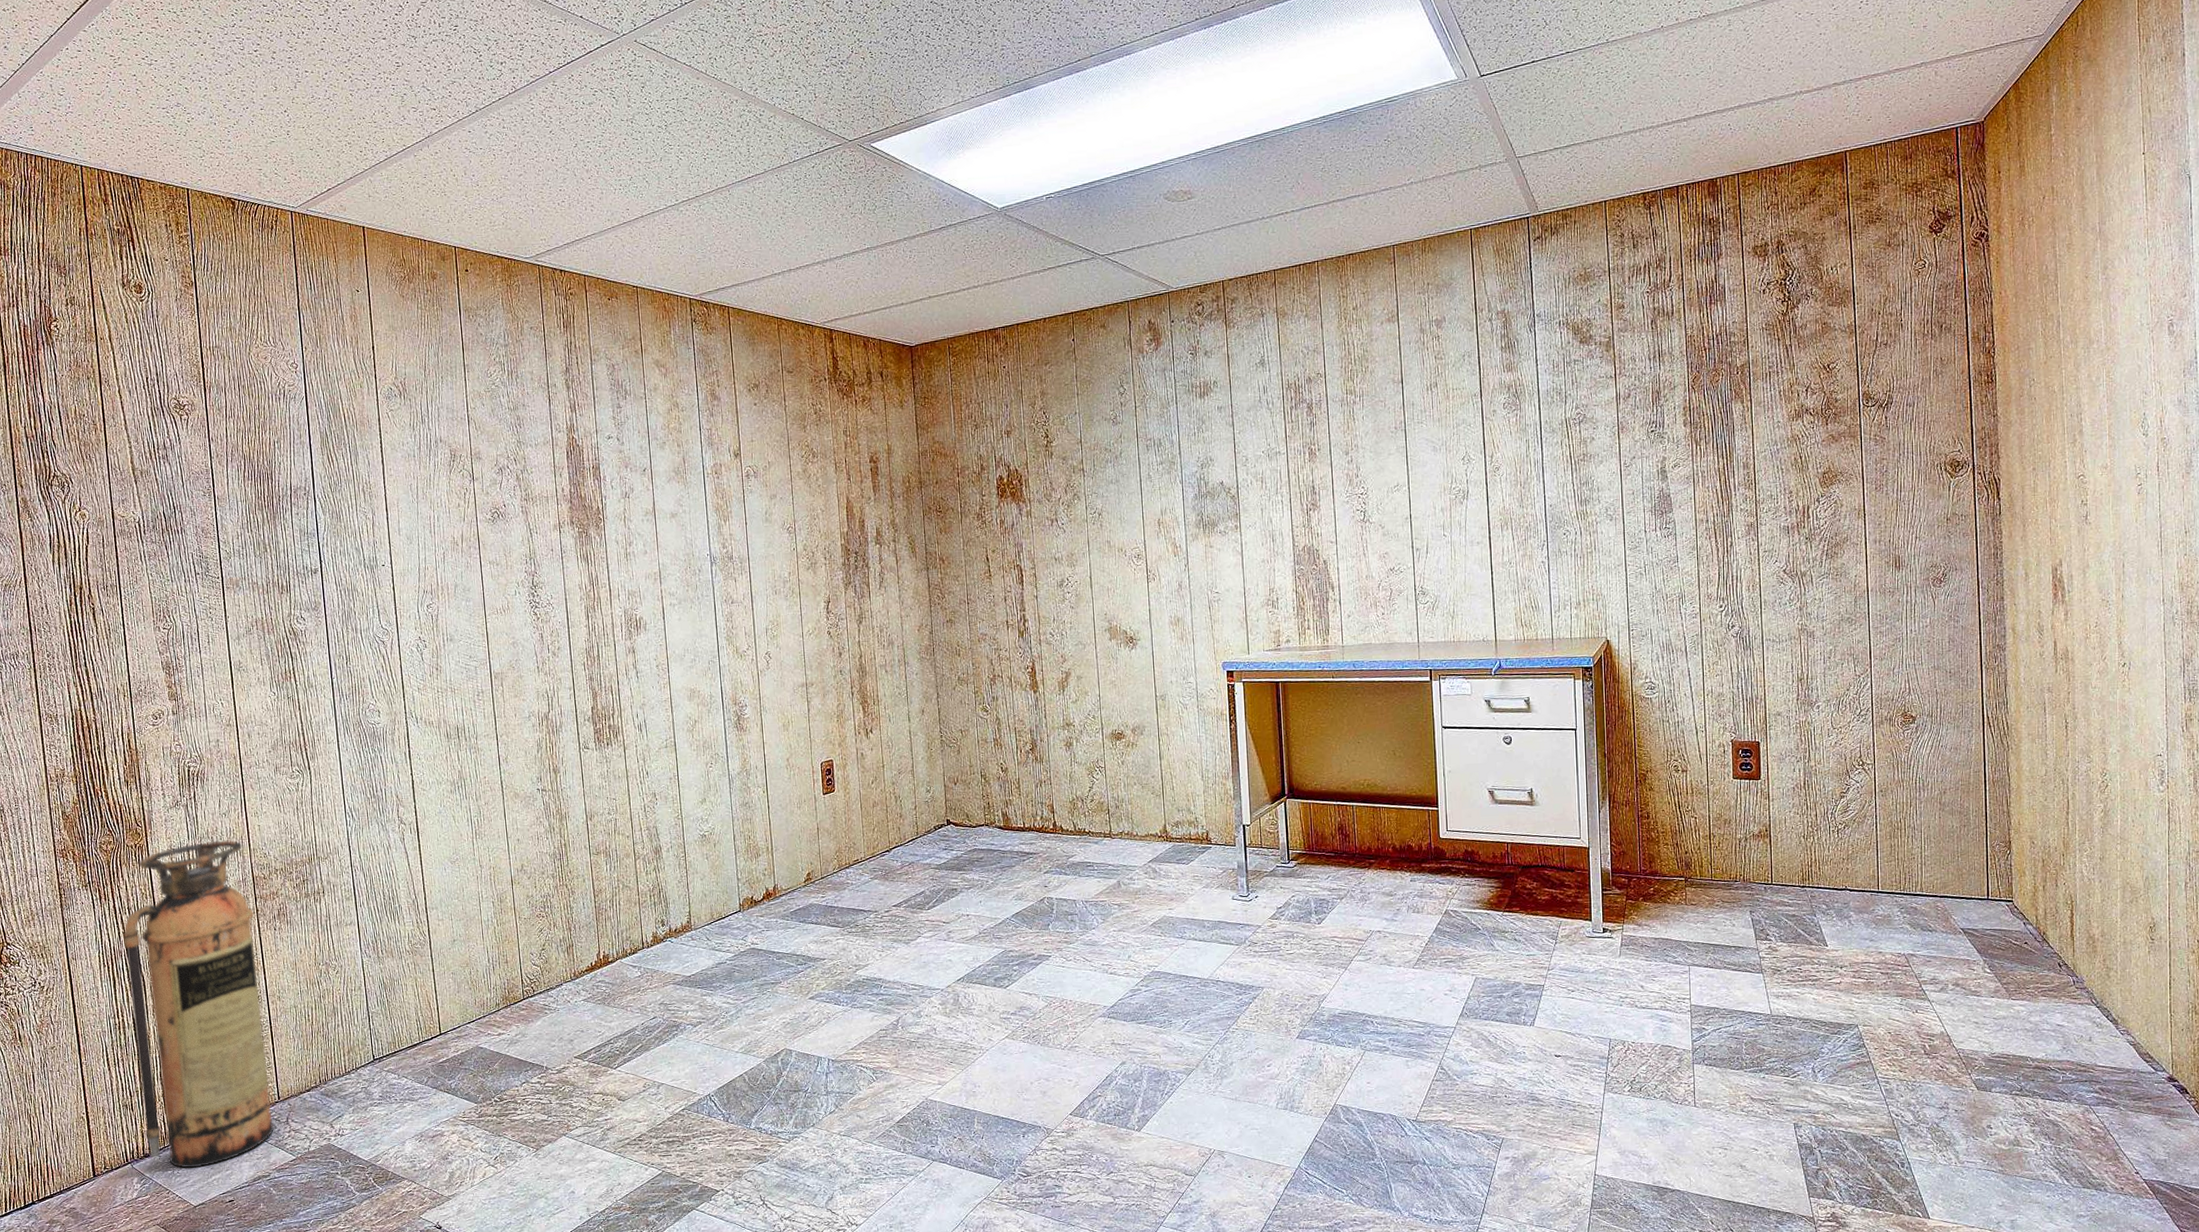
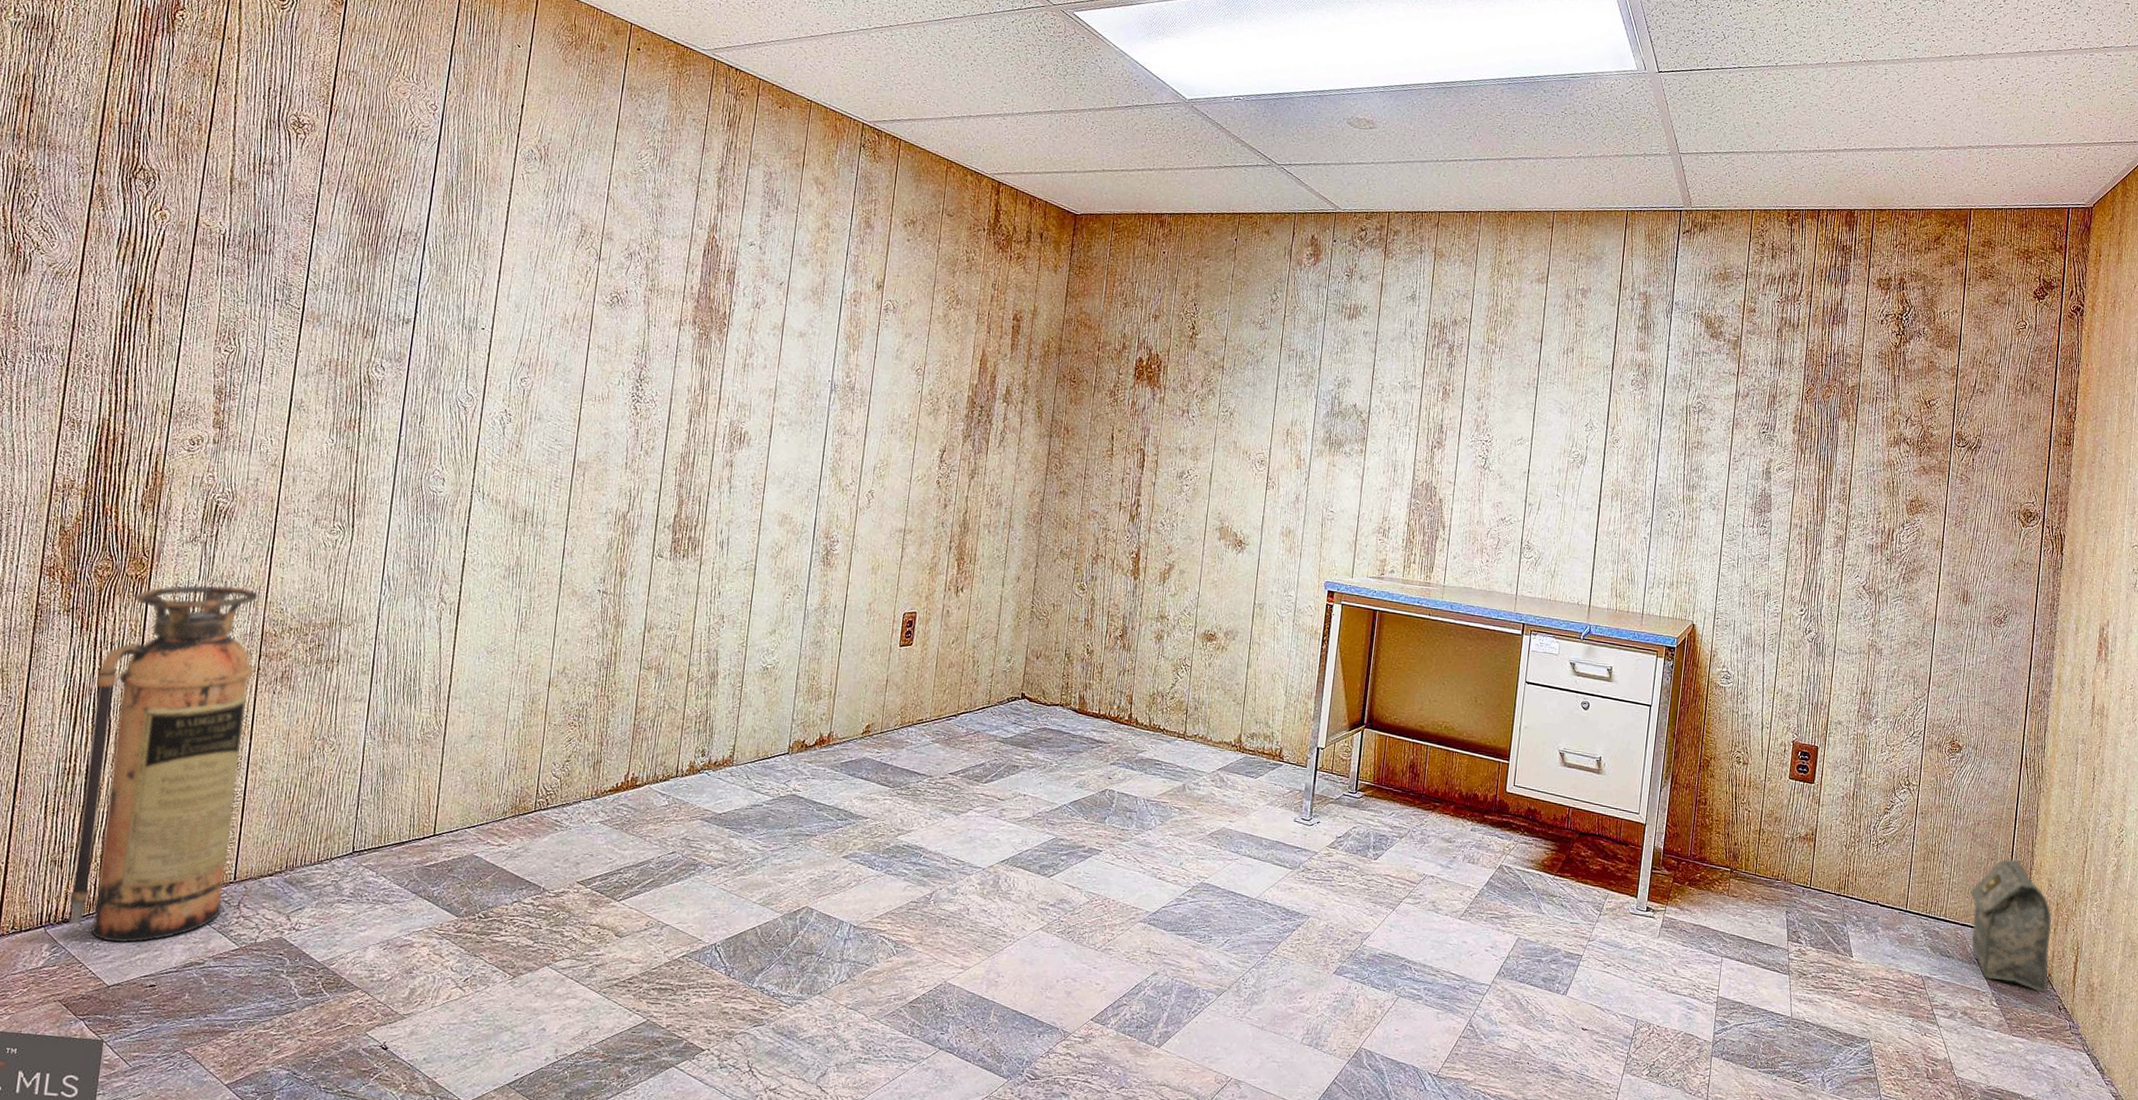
bag: none [1945,822,2043,951] -> present [1970,859,2052,992]

